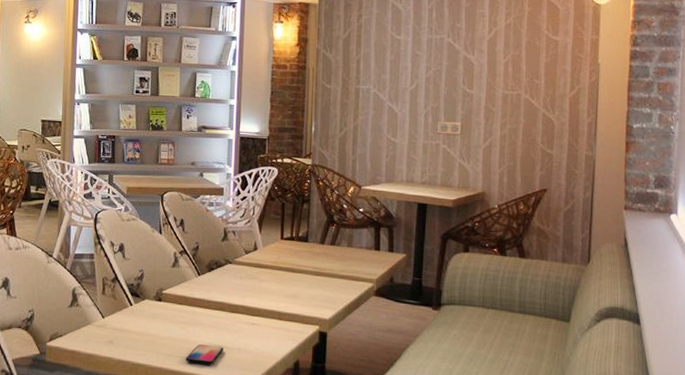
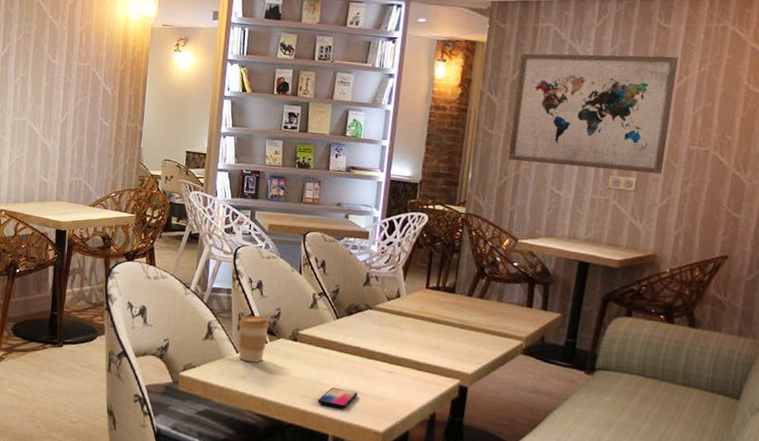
coffee cup: none [102,278,134,326] -> present [238,315,270,362]
wall art: none [347,10,487,118] -> present [509,53,678,174]

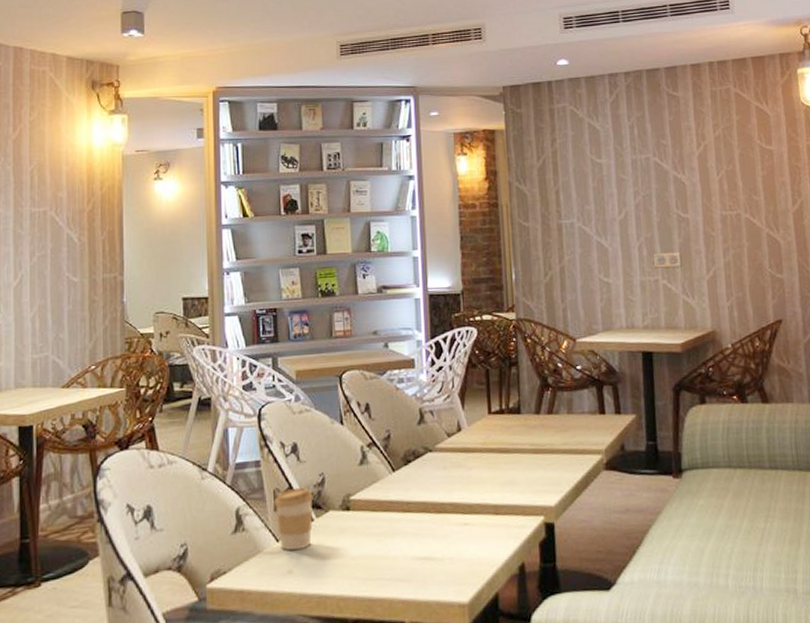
smartphone: present [317,387,358,408] -> none [385,558,432,585]
wall art: present [509,53,678,174] -> none [542,123,702,252]

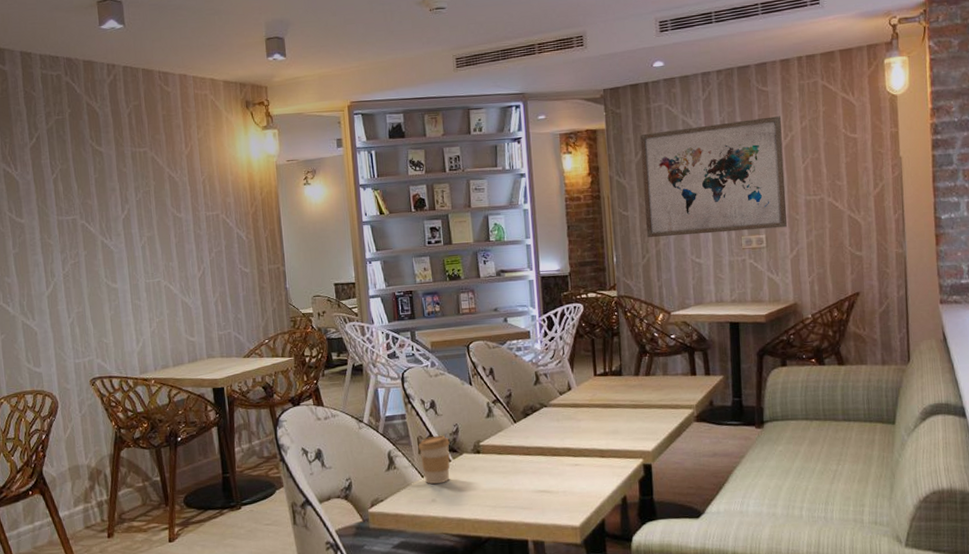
wall art: none [542,123,702,252] -> present [640,116,787,237]

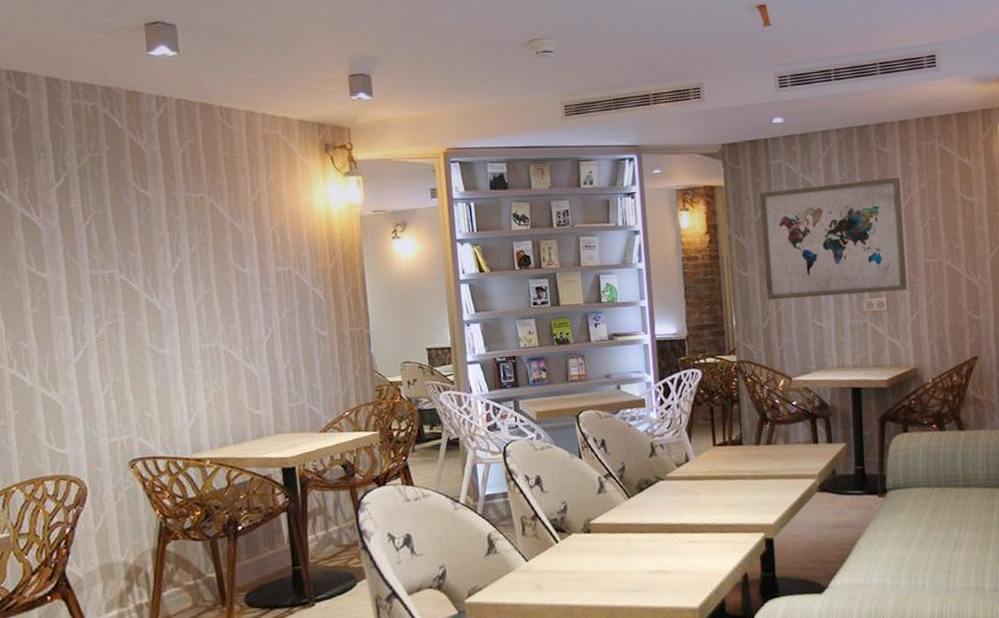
coffee cup: present [418,435,450,484] -> none [522,514,558,569]

